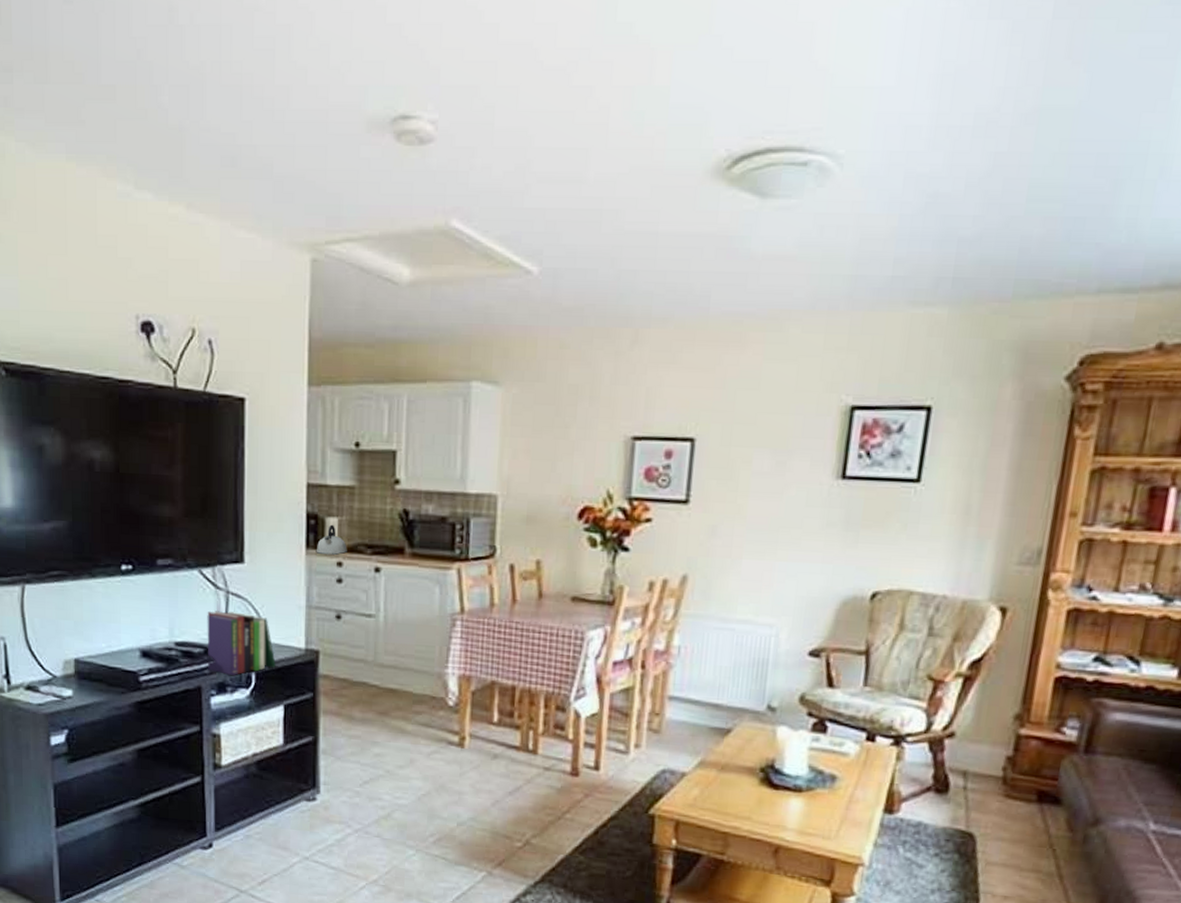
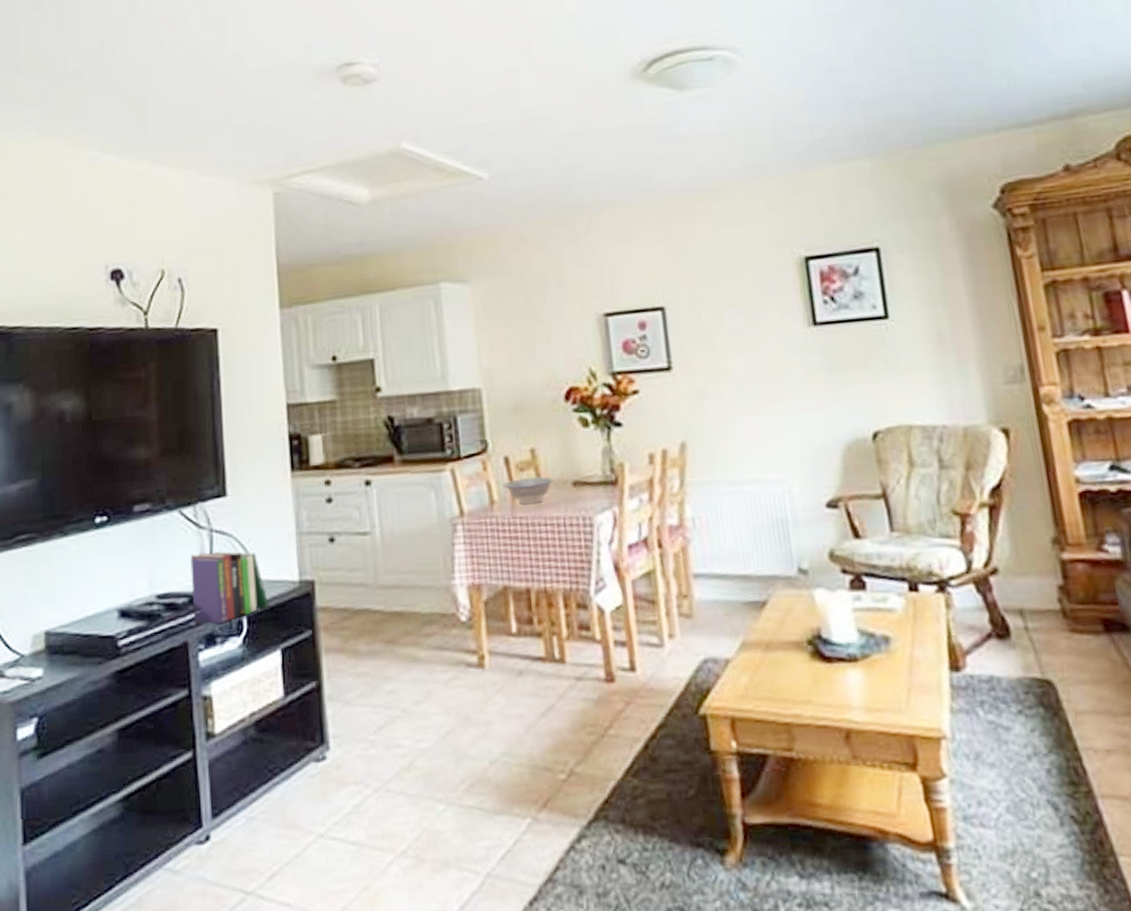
kettle: present [316,524,347,555] -> none [301,442,335,475]
bowl: none [505,586,555,612] -> present [503,476,555,505]

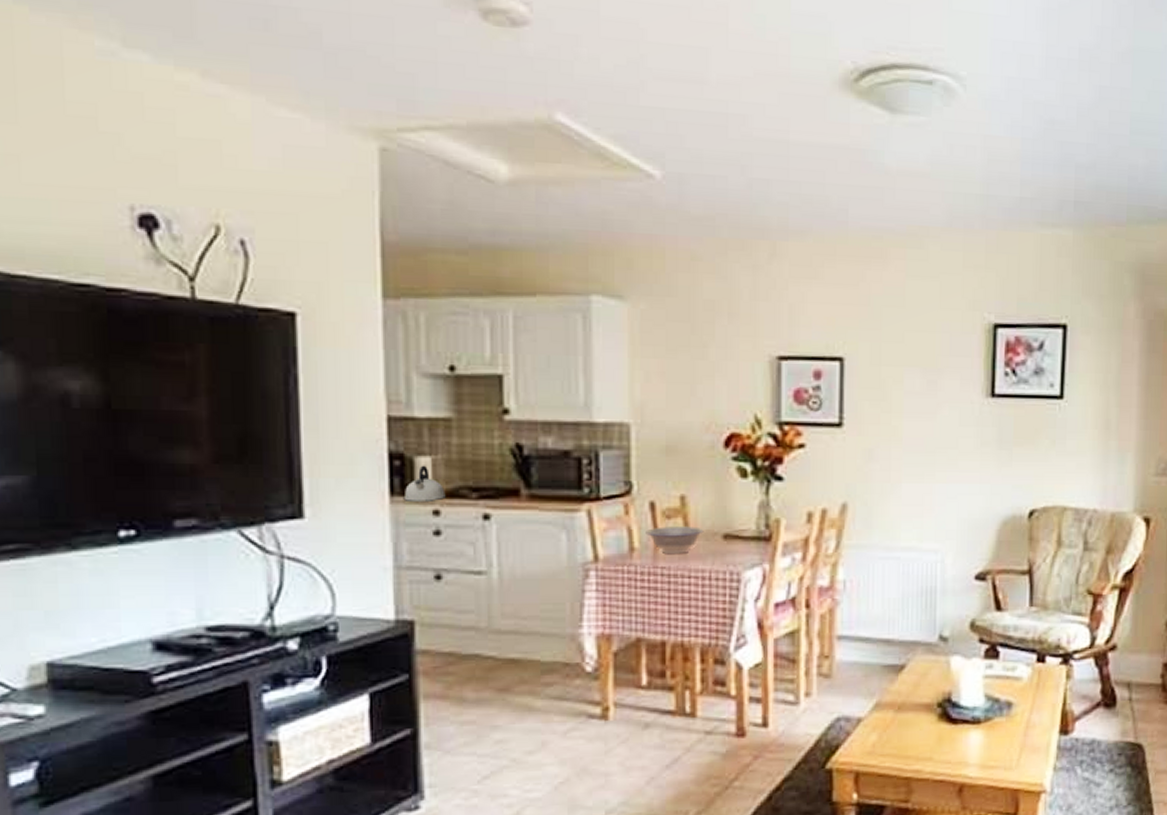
books: present [190,551,269,625] -> none [253,581,355,664]
kettle: none [301,442,335,475] -> present [403,465,446,501]

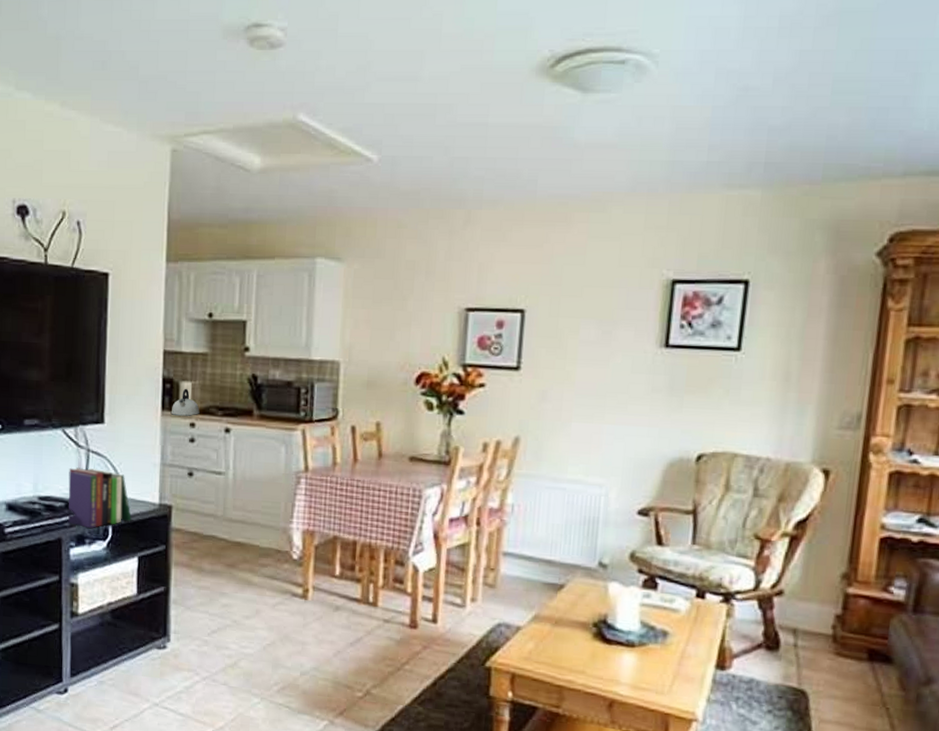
books: none [253,581,355,664] -> present [68,467,131,529]
bowl: present [645,526,704,555] -> none [346,447,394,471]

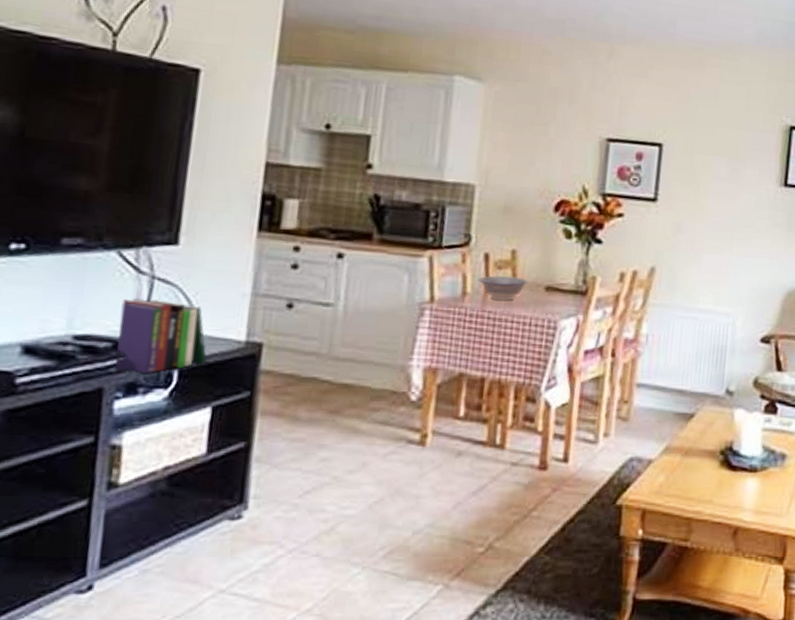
kettle: present [170,388,200,416] -> none [269,206,307,239]
bowl: none [346,447,394,471] -> present [478,275,529,302]

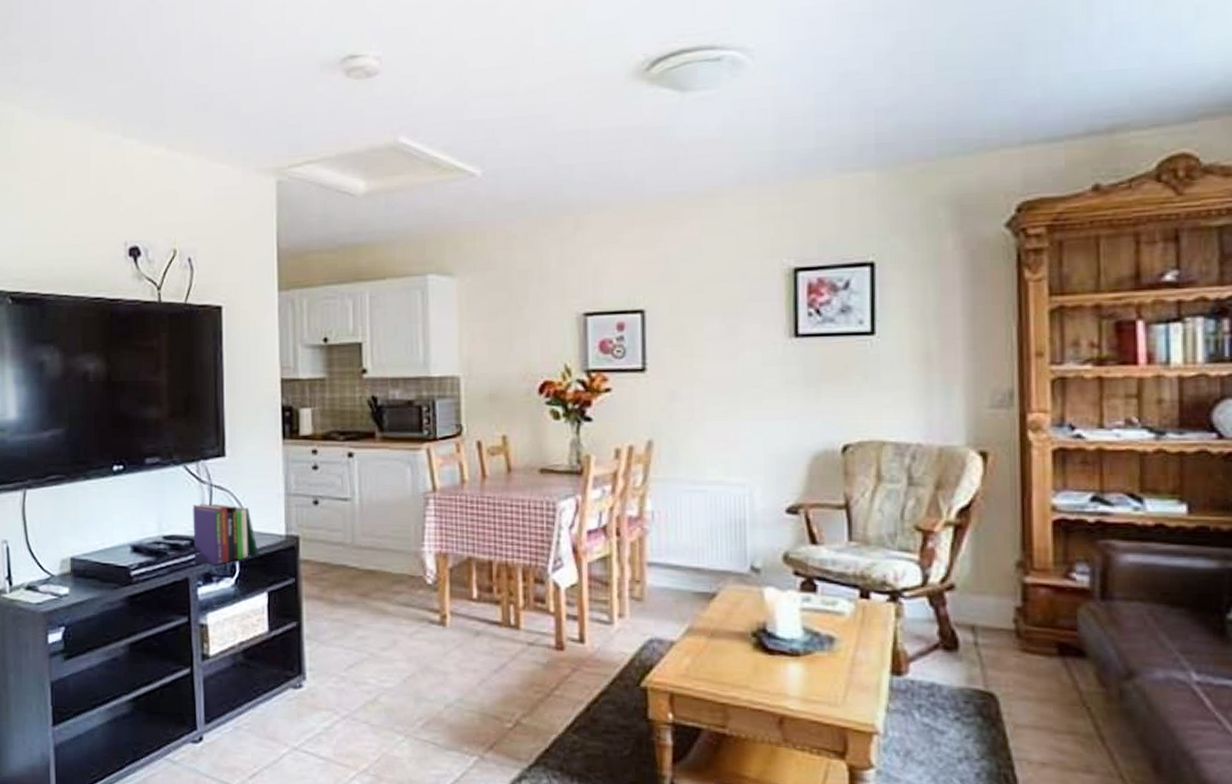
bowl: present [478,275,529,302] -> none [474,462,523,486]

